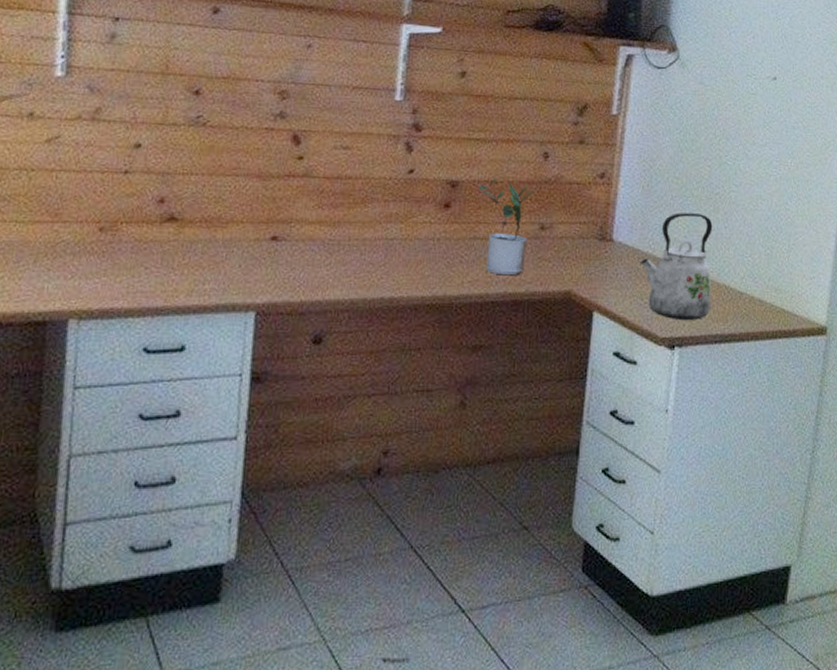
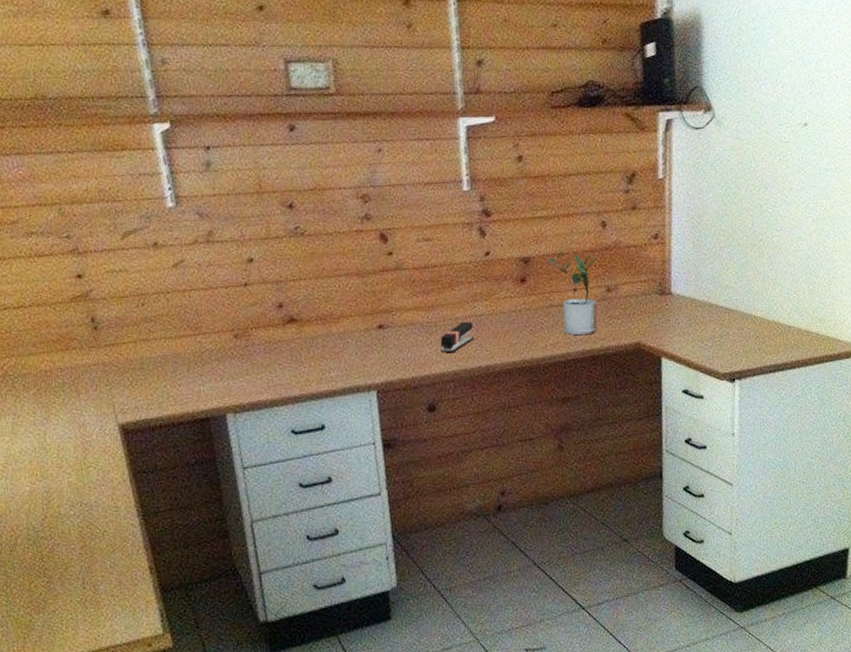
stapler: none [340,243,382,277] -> present [440,321,475,353]
kettle: present [640,212,713,321] -> none [697,260,763,357]

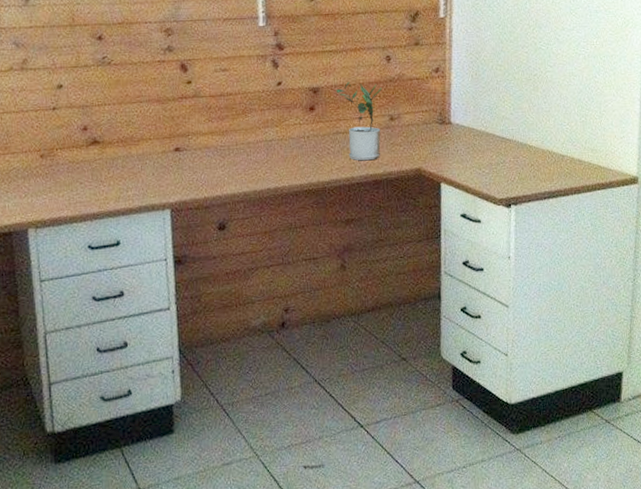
stapler: present [440,321,475,353] -> none [232,146,265,175]

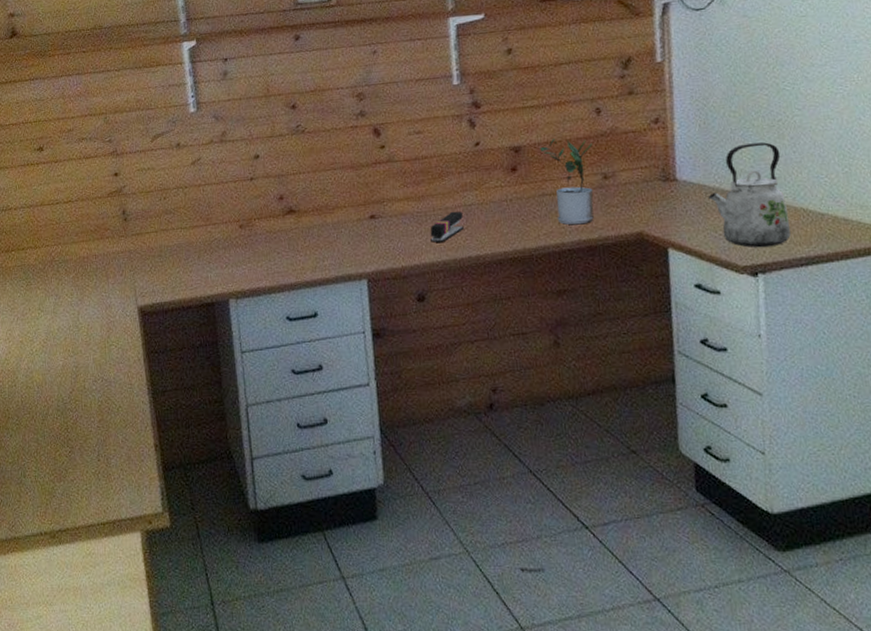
stapler: none [232,146,265,175] -> present [430,211,465,243]
kettle: none [475,93,538,183] -> present [708,142,791,248]

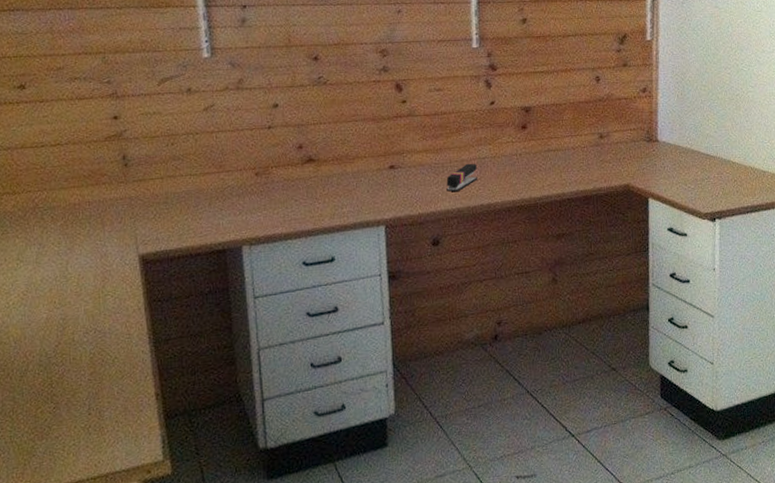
potted plant: present [540,139,594,225] -> none [547,101,592,178]
kettle: present [708,142,791,248] -> none [681,112,741,198]

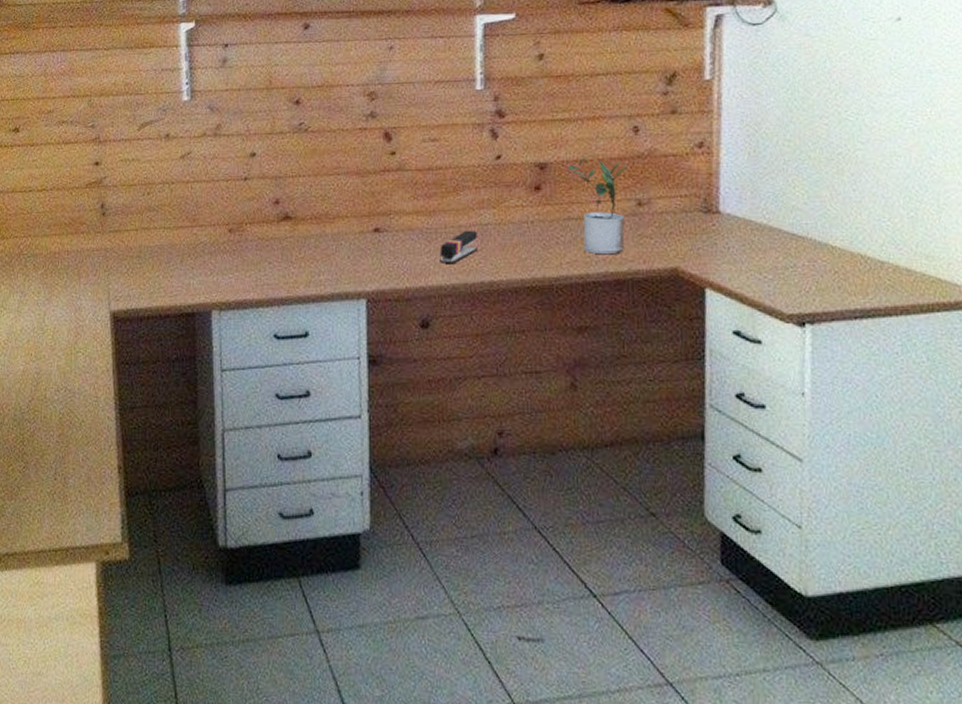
potted plant: none [547,101,592,178] -> present [568,157,627,255]

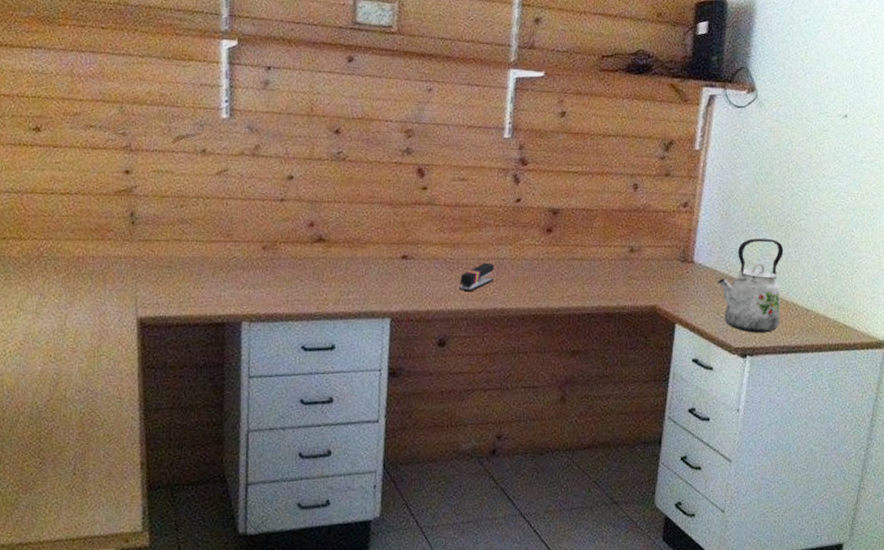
potted plant: present [568,157,627,255] -> none [576,207,625,292]
kettle: none [754,177,845,295] -> present [717,238,784,333]

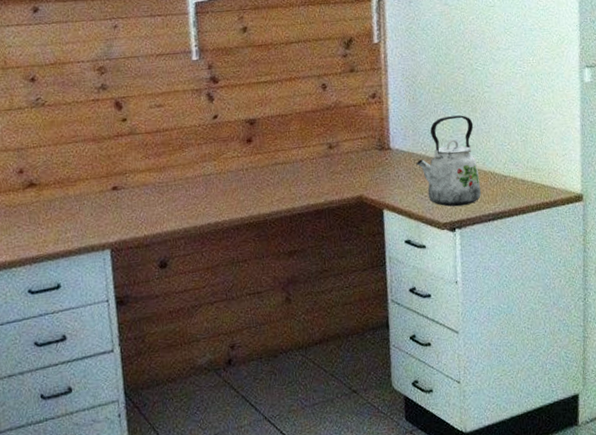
stapler: present [459,262,494,291] -> none [171,180,204,212]

